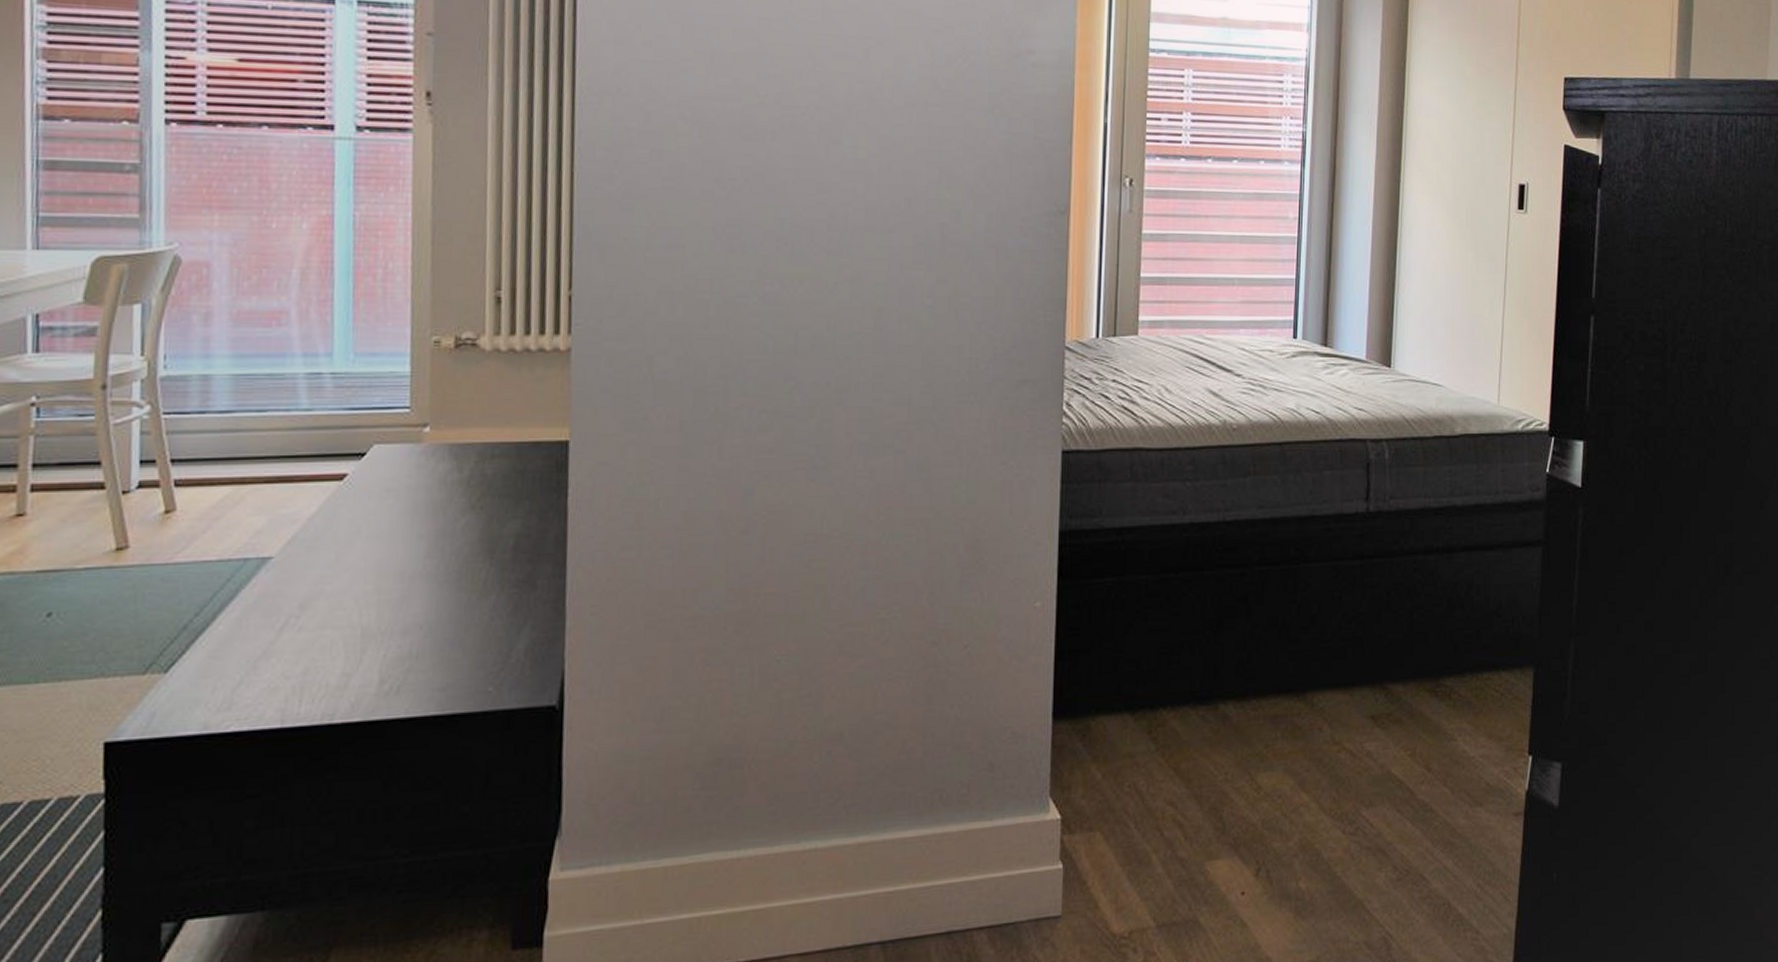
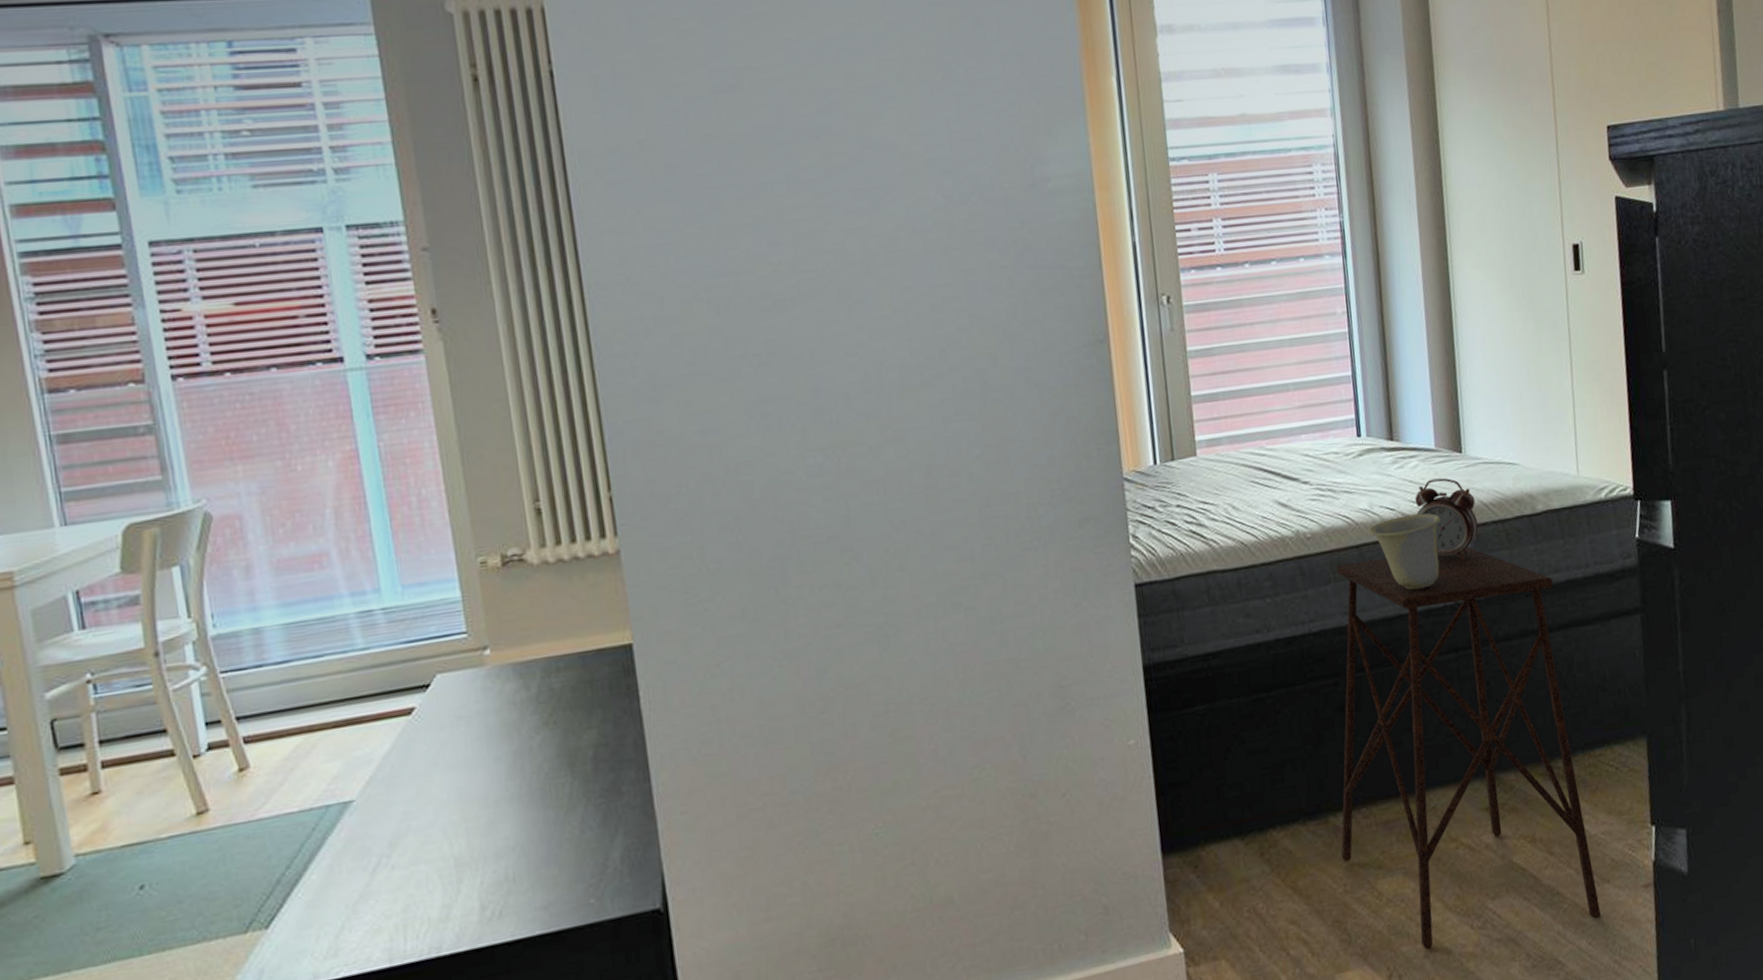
side table: none [1226,458,1471,848] -> present [1336,546,1602,950]
cup: none [1293,420,1363,494] -> present [1369,513,1441,590]
alarm clock: none [1340,389,1398,471] -> present [1415,478,1478,561]

